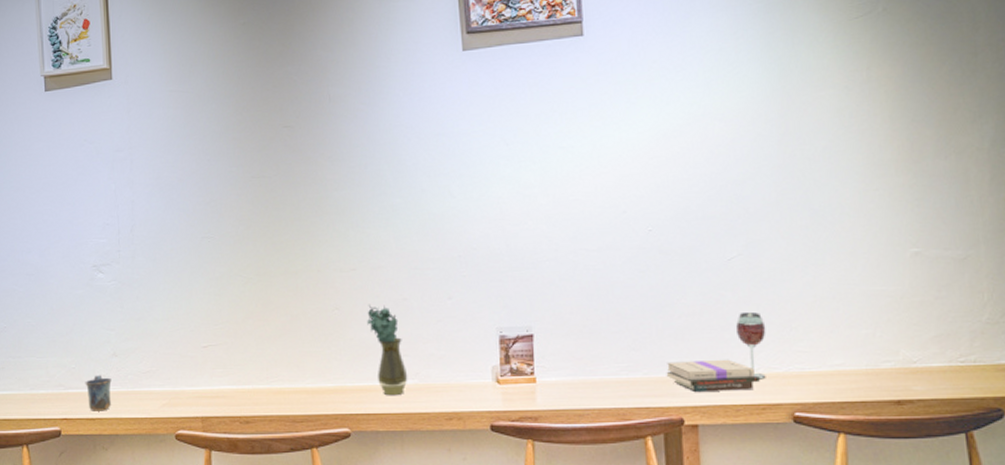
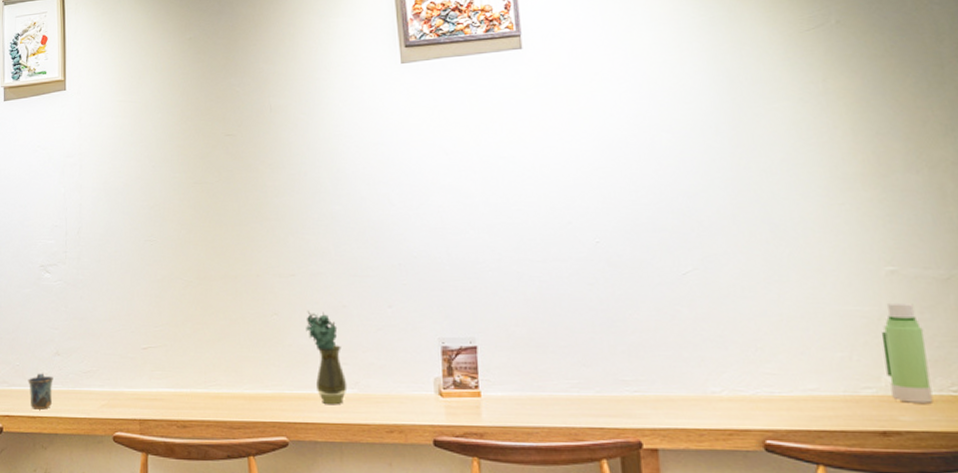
books: present [666,359,760,393] -> none [620,379,725,414]
wineglass: present [735,311,766,380] -> none [694,329,731,403]
water bottle: none [902,281,943,374] -> present [881,302,933,403]

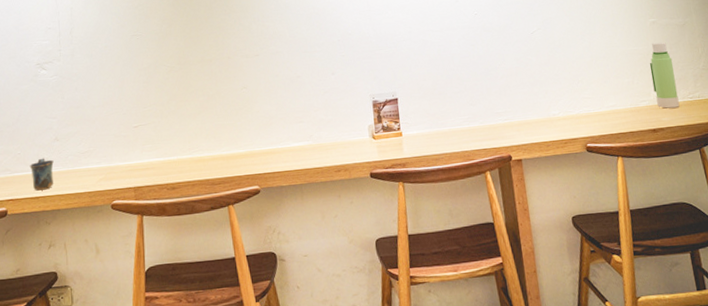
vase: present [306,310,348,405] -> none [269,82,304,156]

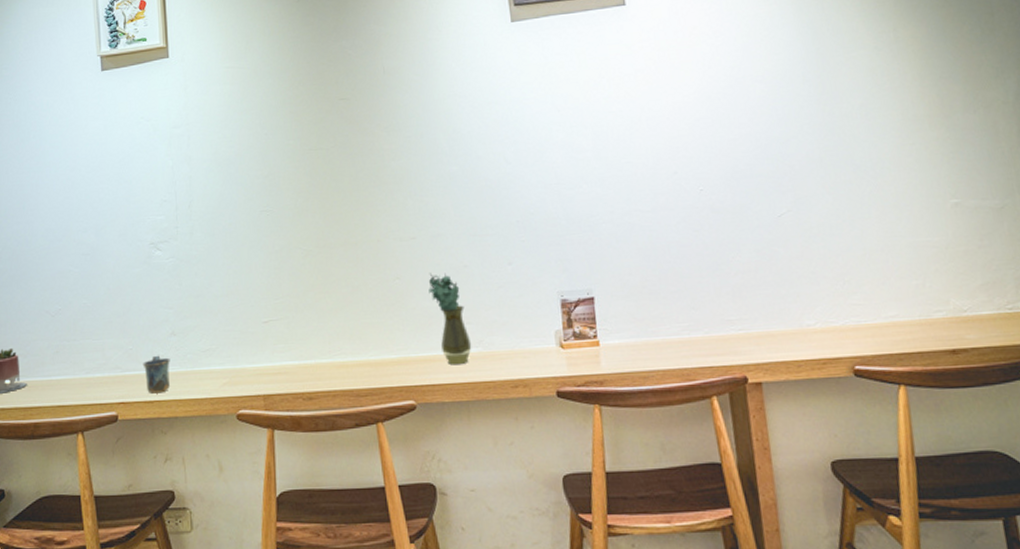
vase: none [269,82,304,156] -> present [428,272,472,365]
water bottle: present [649,42,680,109] -> none [948,231,993,322]

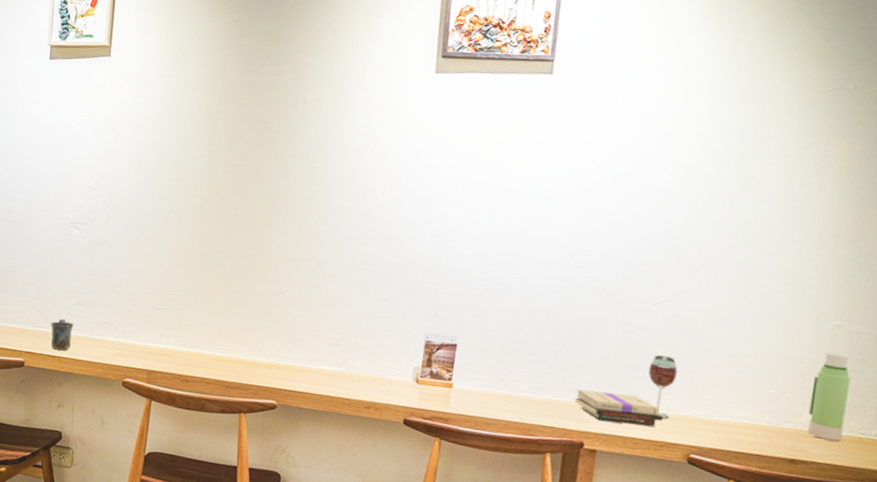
vase: present [428,272,472,365] -> none [307,294,337,379]
books: none [726,314,818,350] -> present [574,389,663,426]
wineglass: none [790,266,824,334] -> present [648,354,678,419]
water bottle: none [948,231,993,322] -> present [808,352,851,441]

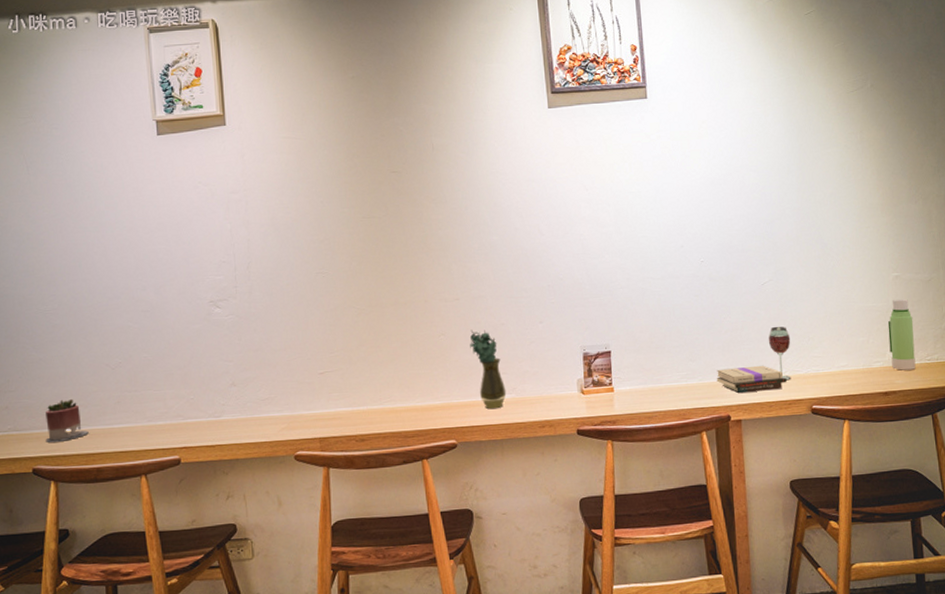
mug: present [50,318,74,351] -> none [204,404,231,439]
vase: none [307,294,337,379] -> present [469,329,507,409]

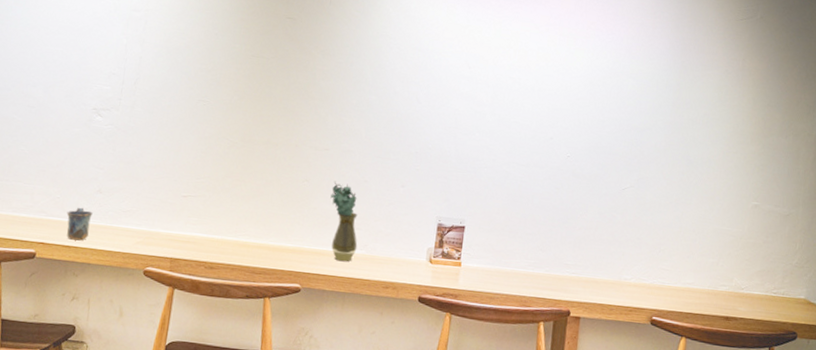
mug: none [204,404,231,439] -> present [66,207,93,241]
books: present [716,365,787,394] -> none [562,263,631,294]
wineglass: present [768,326,791,381] -> none [619,232,642,287]
water bottle: present [887,298,916,371] -> none [737,227,766,300]

